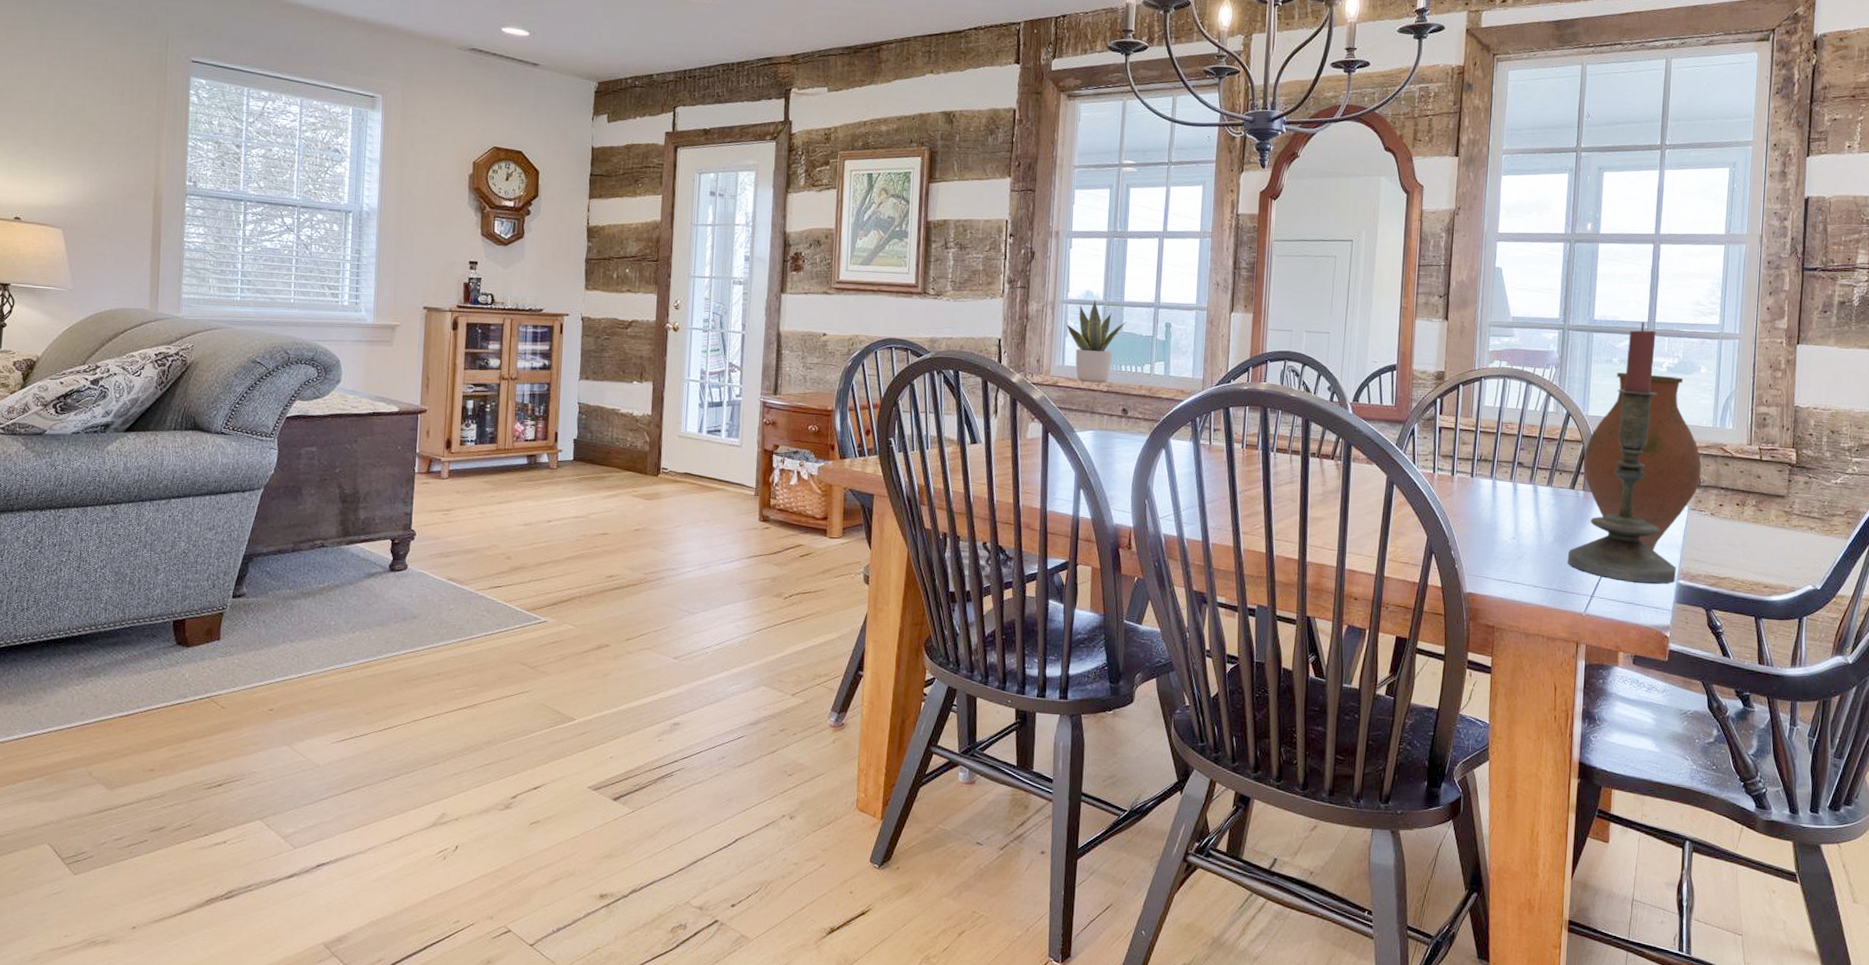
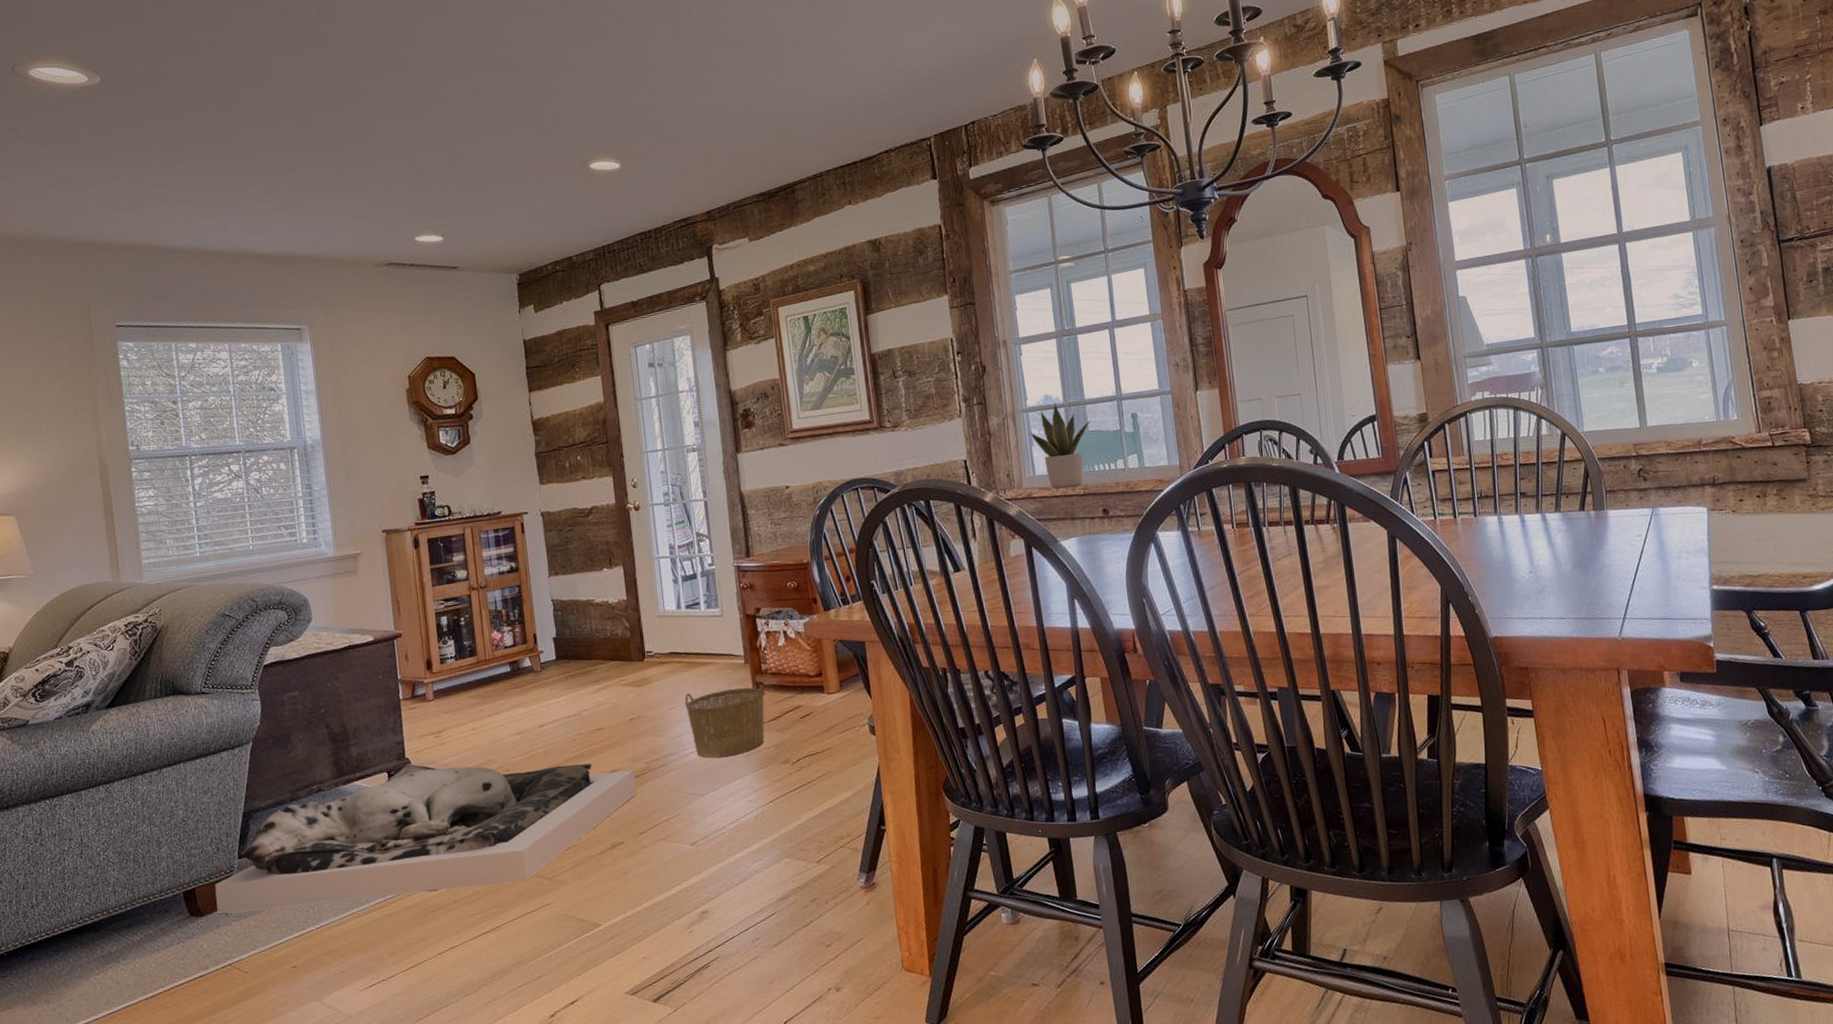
dog bed: none [204,534,631,665] -> present [215,763,637,915]
basket: none [691,514,770,582] -> present [684,685,765,759]
candle: present [1567,322,1676,584] -> none [1590,325,1708,598]
vase: present [1583,372,1702,551] -> none [1587,375,1715,560]

